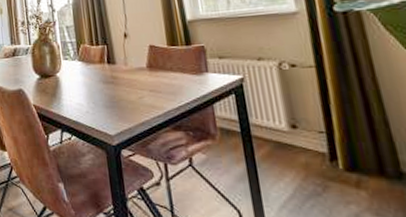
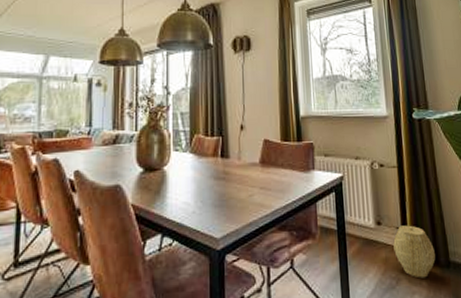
woven basket: none [315,130,379,188] -> present [393,225,436,279]

